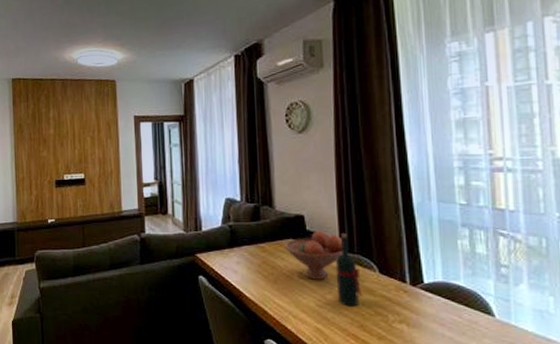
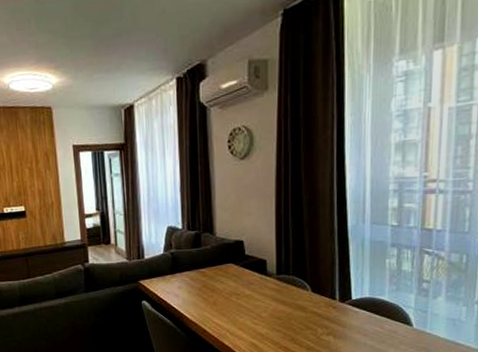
fruit bowl: present [285,231,344,280] -> none [224,255,279,300]
wine bottle: present [335,234,363,307] -> none [271,257,296,323]

